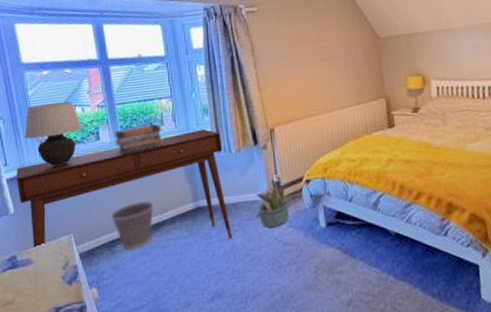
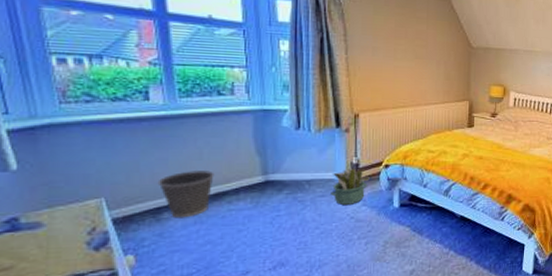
desk: present [16,128,233,247] -> none [22,104,304,213]
table lamp: present [24,101,83,166] -> none [38,48,126,122]
book stack: present [114,124,163,154] -> none [169,92,232,119]

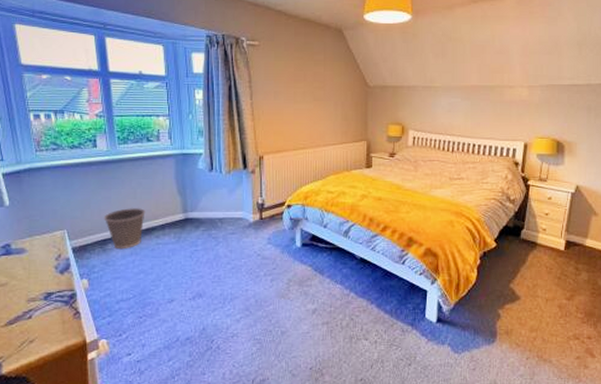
decorative plant: present [331,168,370,205] -> none [240,207,274,242]

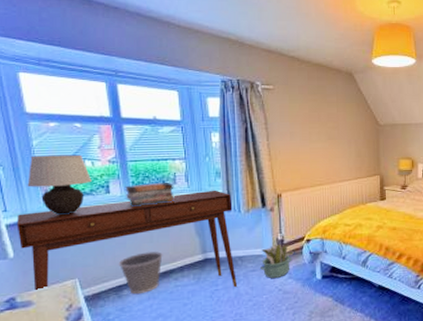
desk: none [12,148,217,248] -> present [16,190,238,290]
table lamp: none [21,107,80,166] -> present [27,154,92,215]
book stack: none [111,139,158,163] -> present [125,183,174,208]
decorative plant: none [240,207,274,242] -> present [260,244,294,278]

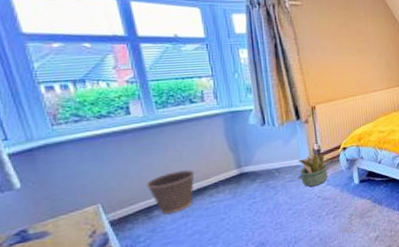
desk: present [16,190,238,290] -> none [21,105,276,220]
table lamp: present [27,154,92,215] -> none [30,76,109,140]
book stack: present [125,183,174,208] -> none [147,101,204,128]

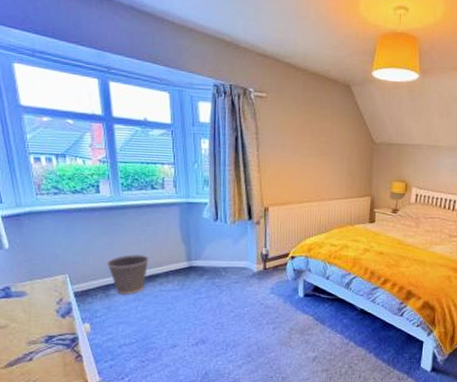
decorative plant: present [298,153,331,187] -> none [244,258,277,292]

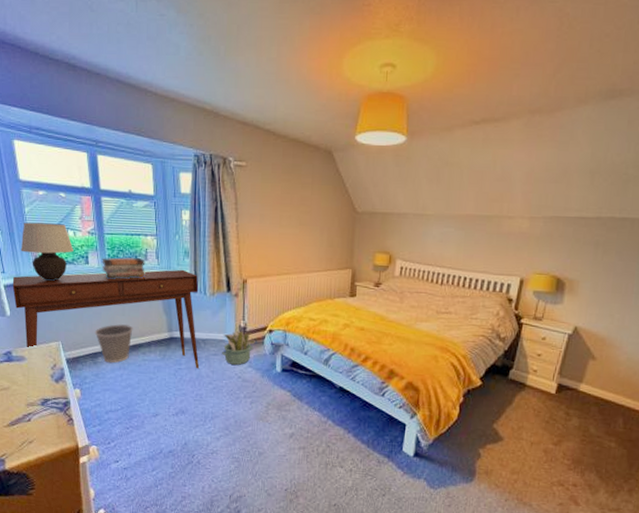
desk: none [11,198,221,297] -> present [12,269,200,368]
table lamp: none [21,149,83,211] -> present [20,222,74,281]
book stack: none [114,186,162,209] -> present [102,257,146,280]
decorative plant: none [244,258,277,292] -> present [222,331,255,365]

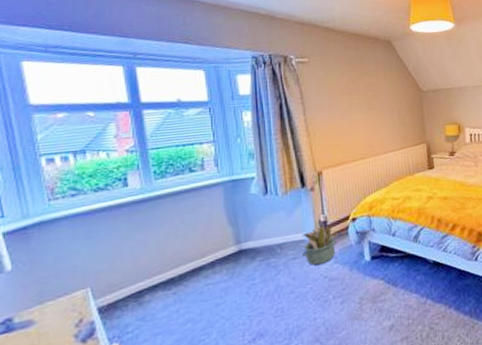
desk: present [12,269,200,368] -> none [16,173,278,306]
table lamp: present [20,222,74,281] -> none [29,146,107,216]
wastebasket: present [94,324,133,364] -> none [138,247,191,300]
book stack: present [102,257,146,280] -> none [145,169,203,200]

